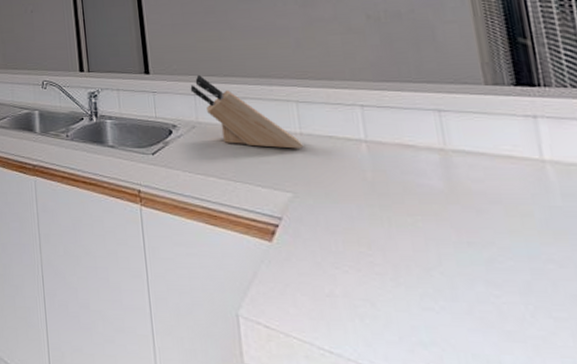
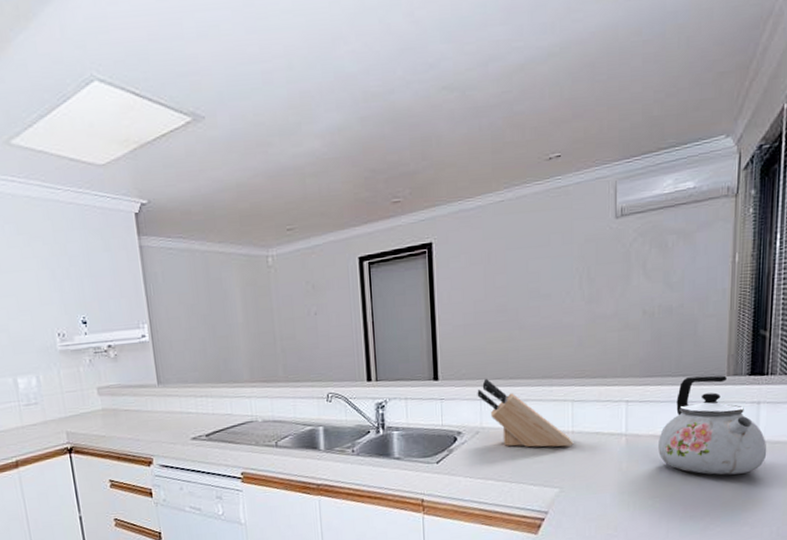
kettle: none [408,83,561,198] -> present [658,375,767,475]

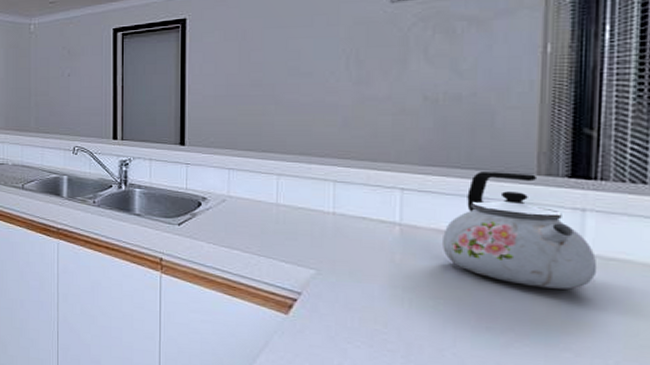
knife block: present [477,378,574,448] -> none [225,148,335,228]

